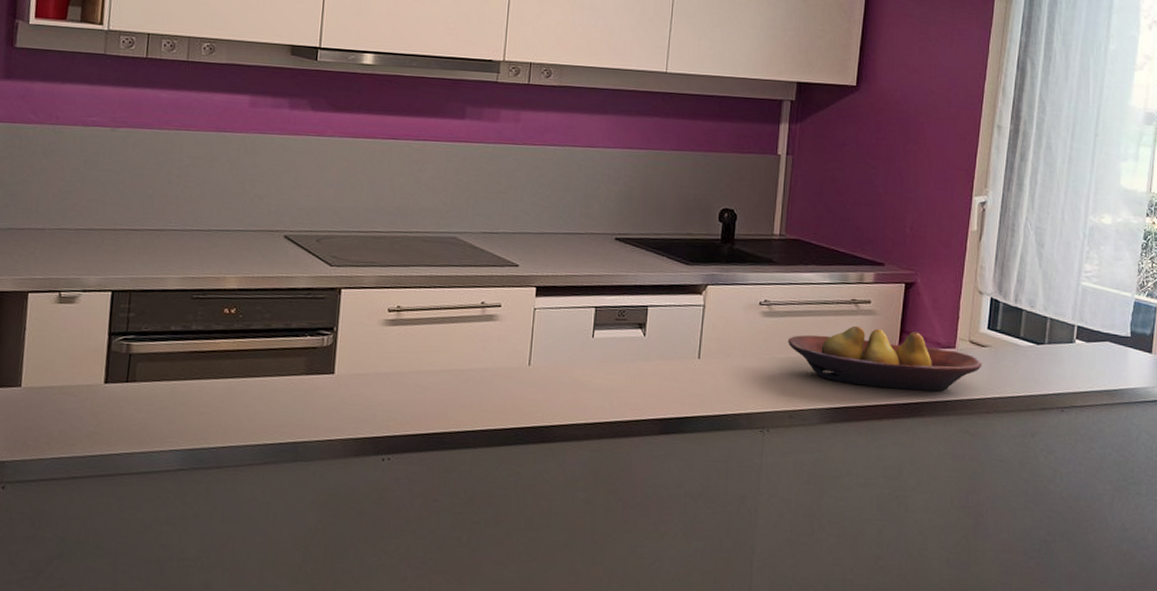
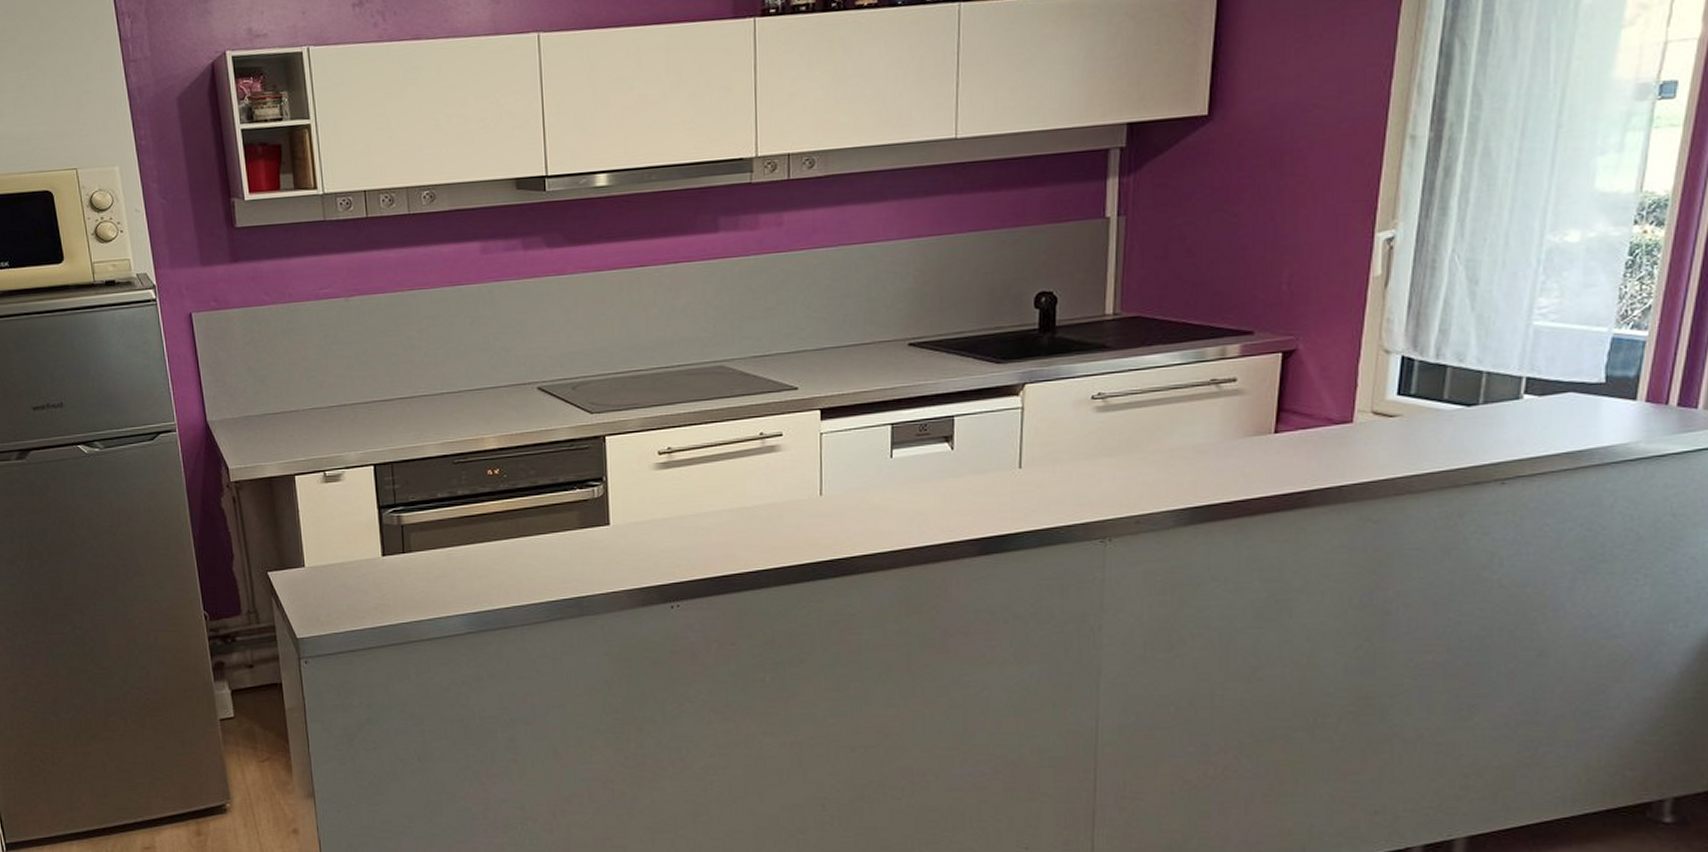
fruit bowl: present [788,325,982,392] -> none [1130,409,1390,479]

